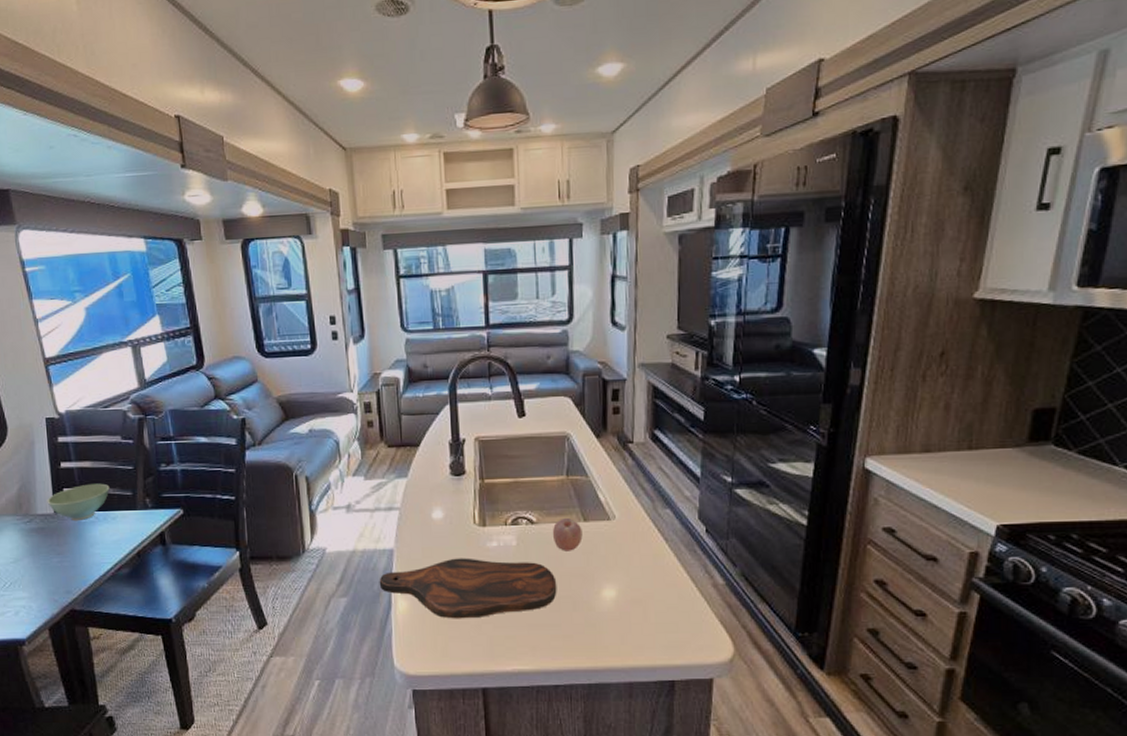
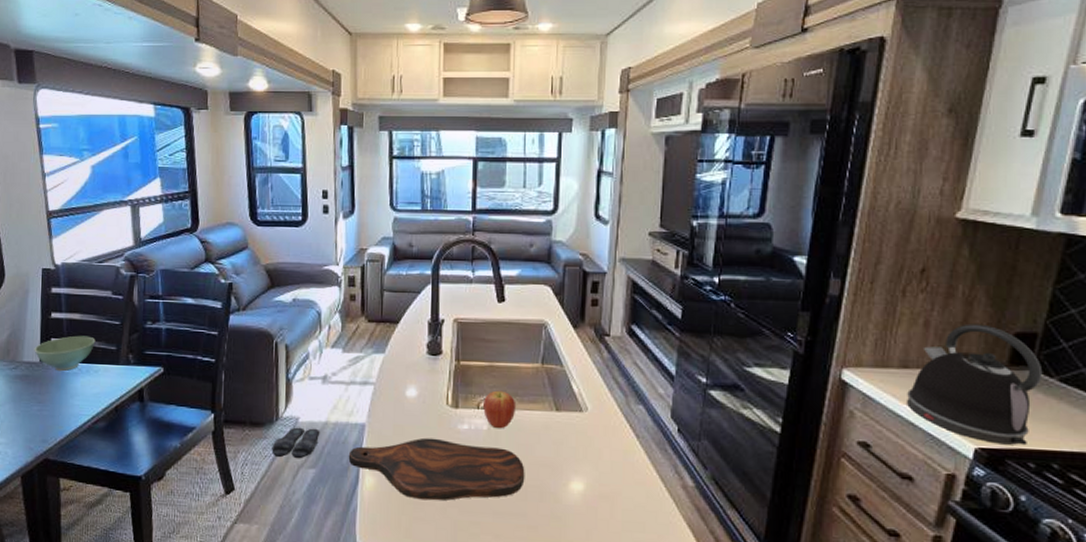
slippers: none [301,557,348,588] -> present [272,427,319,458]
fruit: none [511,505,544,544] -> present [483,390,517,429]
fruit: present [552,517,583,551] -> none [523,405,554,440]
kettle: none [930,403,1062,520] -> present [907,323,1043,446]

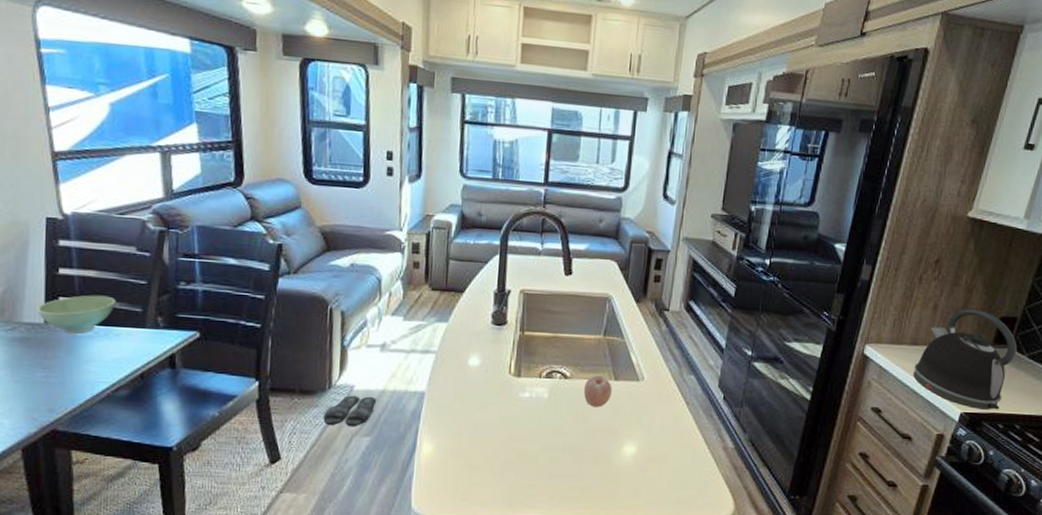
cutting board: present [348,437,525,501] -> none [406,405,582,466]
fruit: present [483,390,517,429] -> none [545,360,578,397]
fruit: none [523,405,554,440] -> present [583,375,612,408]

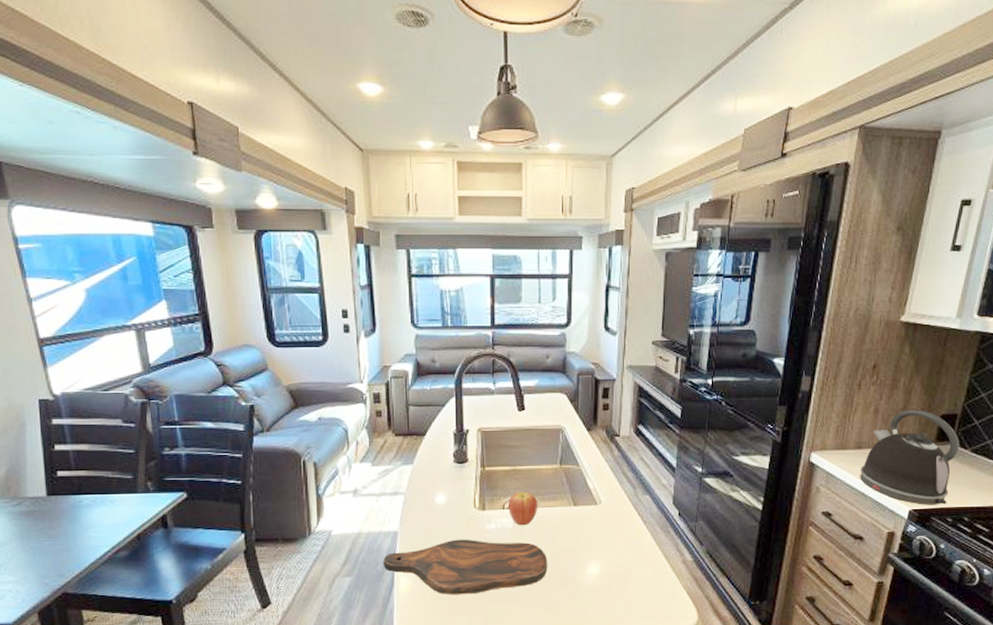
bowl: present [36,295,116,335] -> none [38,466,109,505]
slippers: present [323,395,376,426] -> none [306,539,353,569]
cutting board: none [406,405,582,466] -> present [383,539,548,595]
fruit: none [545,360,578,397] -> present [508,491,538,526]
fruit: present [583,375,612,408] -> none [545,502,572,533]

